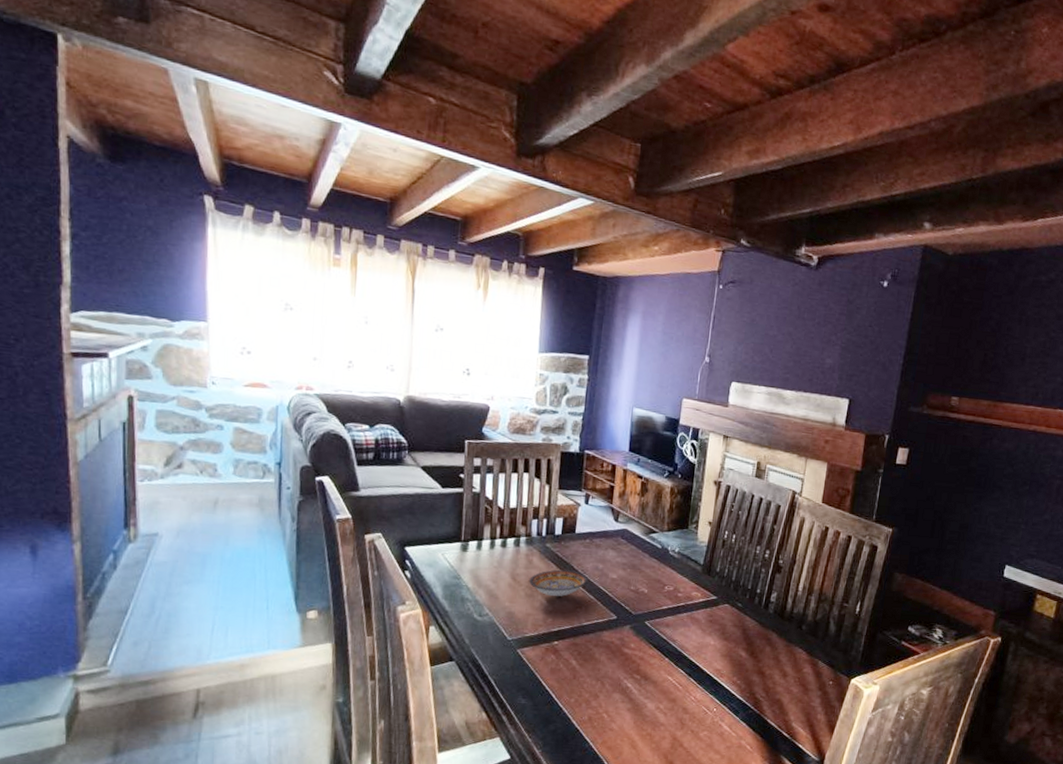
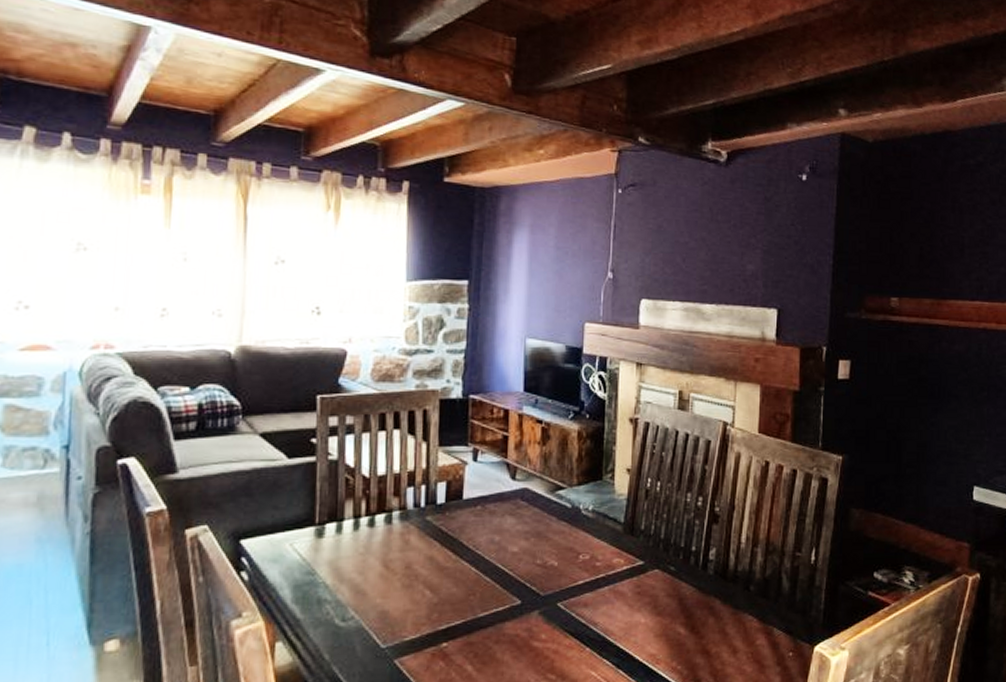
bowl: present [529,569,589,597] -> none [406,548,483,585]

